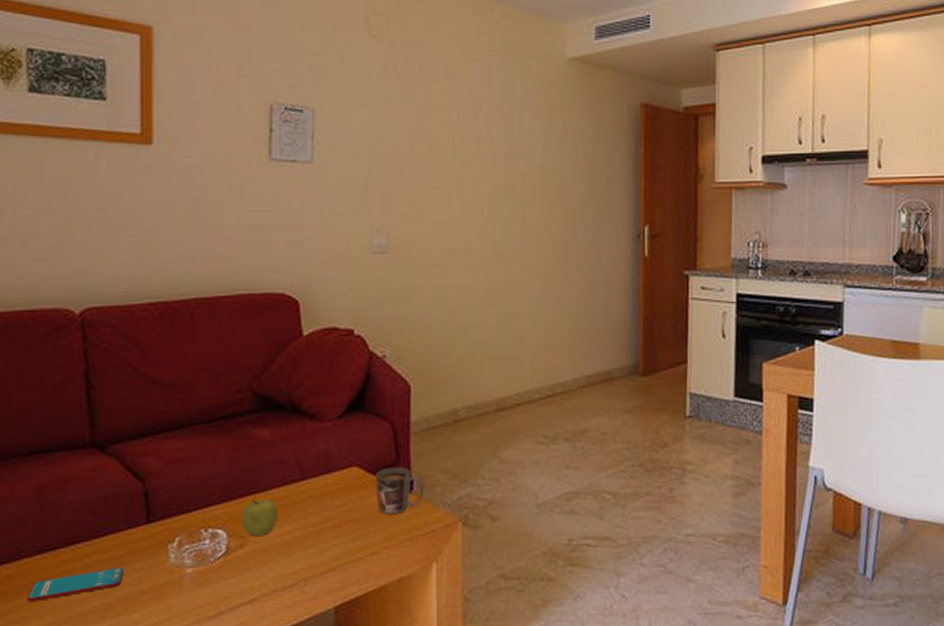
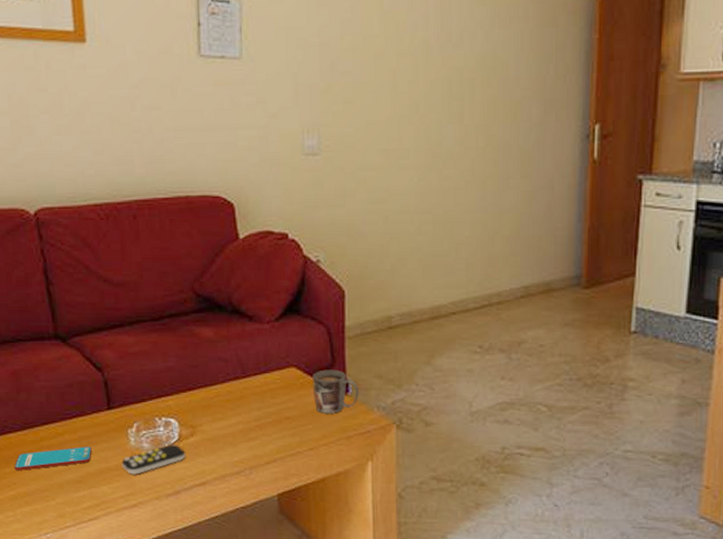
remote control: none [158,558,233,597] -> present [121,444,186,475]
fruit: present [241,498,278,537] -> none [190,393,224,427]

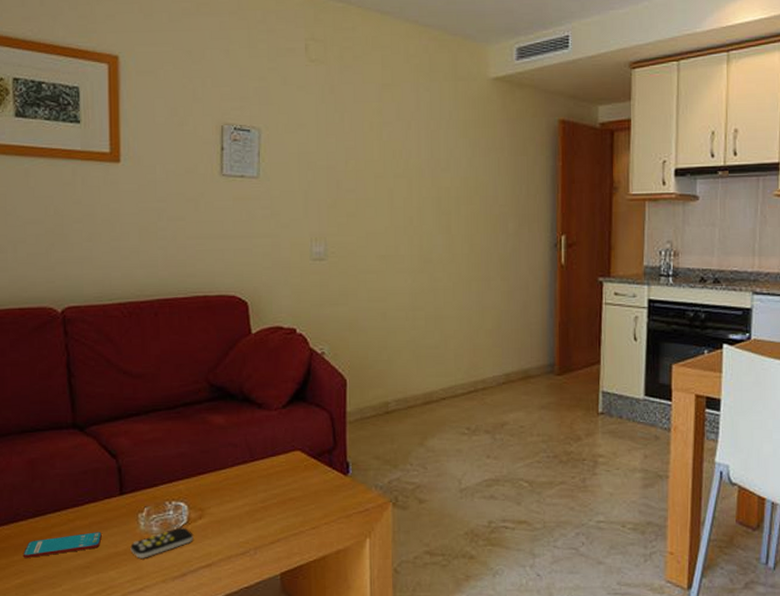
mug: present [313,370,360,414] -> none [316,452,359,494]

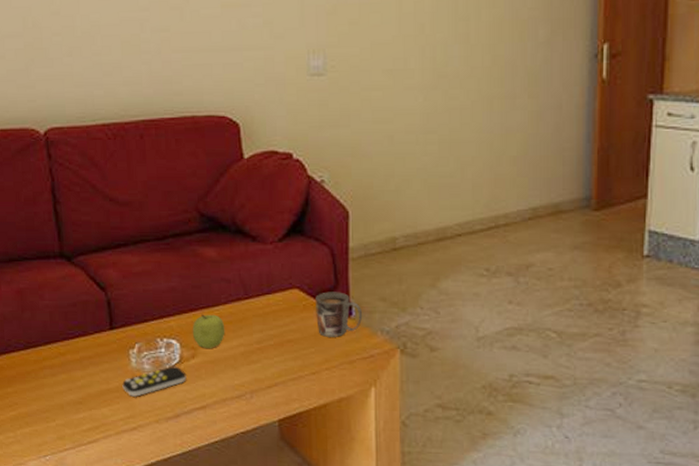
smartphone: present [23,532,102,558] -> none [16,367,93,390]
fruit: none [200,477,232,510] -> present [192,314,225,349]
mug: none [316,452,359,494] -> present [316,292,363,337]

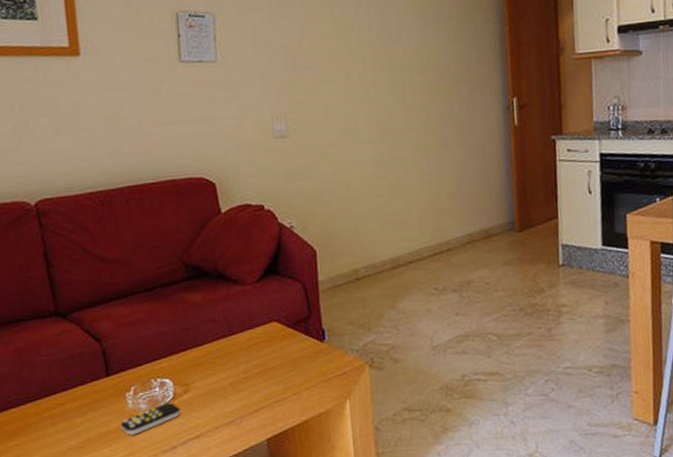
fruit: present [192,314,225,349] -> none [183,352,214,384]
mug: present [316,292,363,337] -> none [292,320,335,361]

